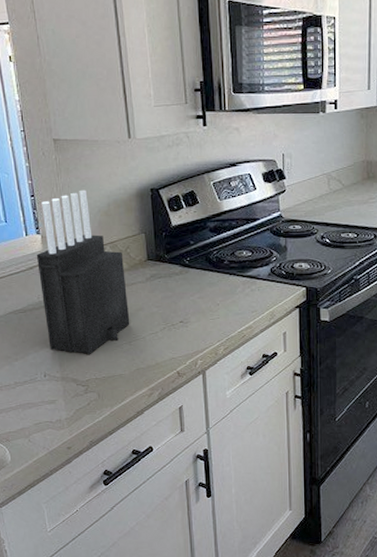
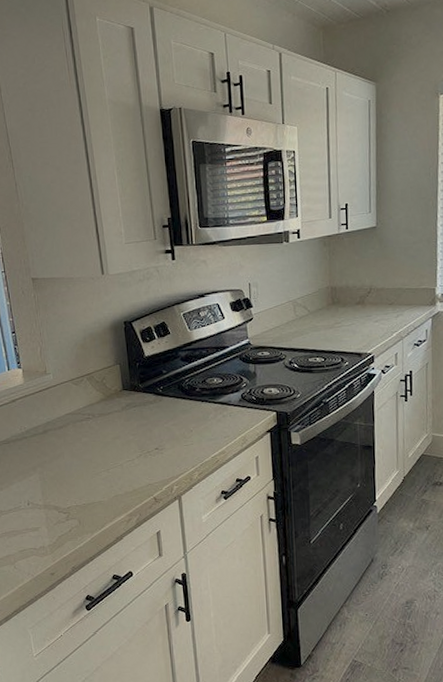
knife block: present [36,189,130,354] -> none [18,325,108,482]

